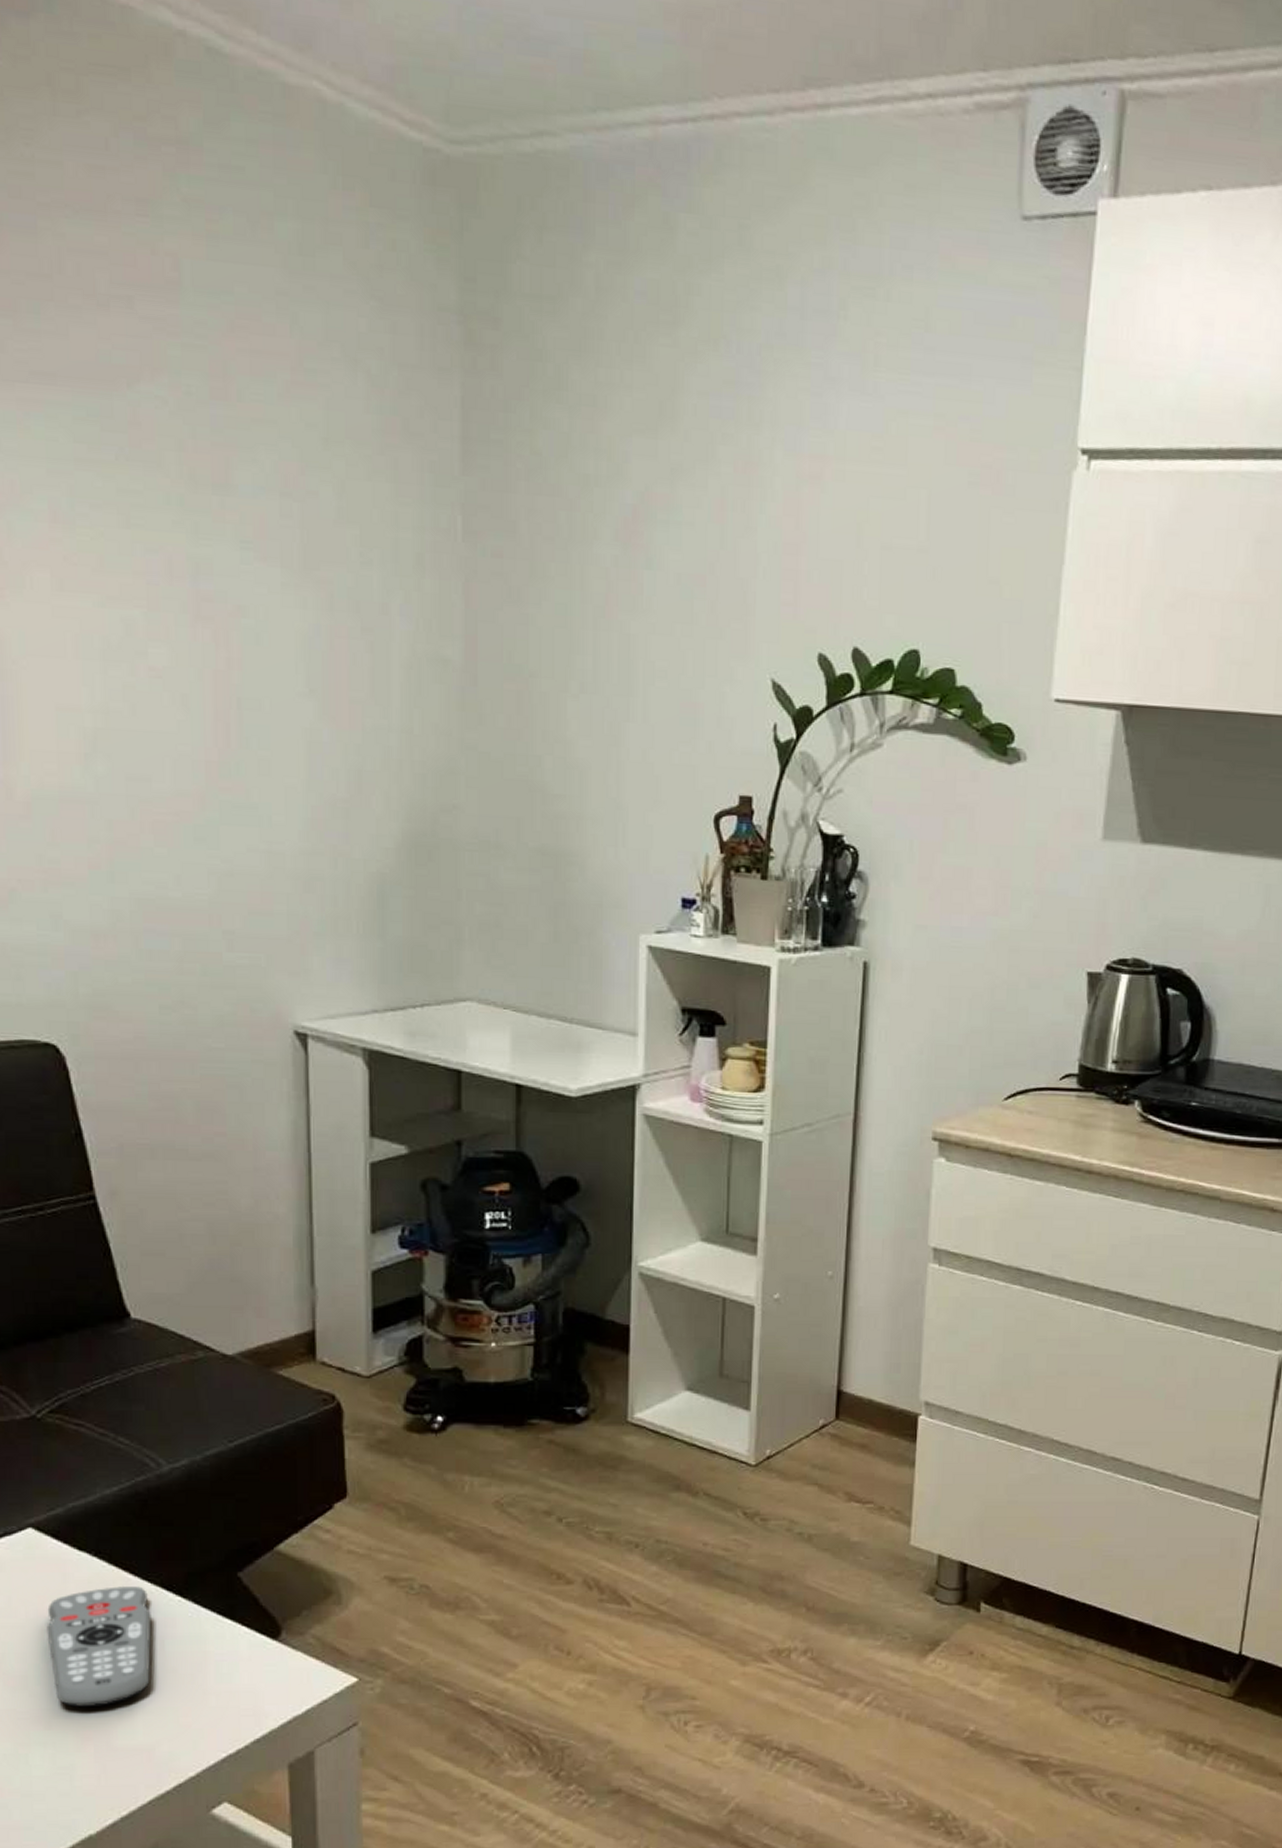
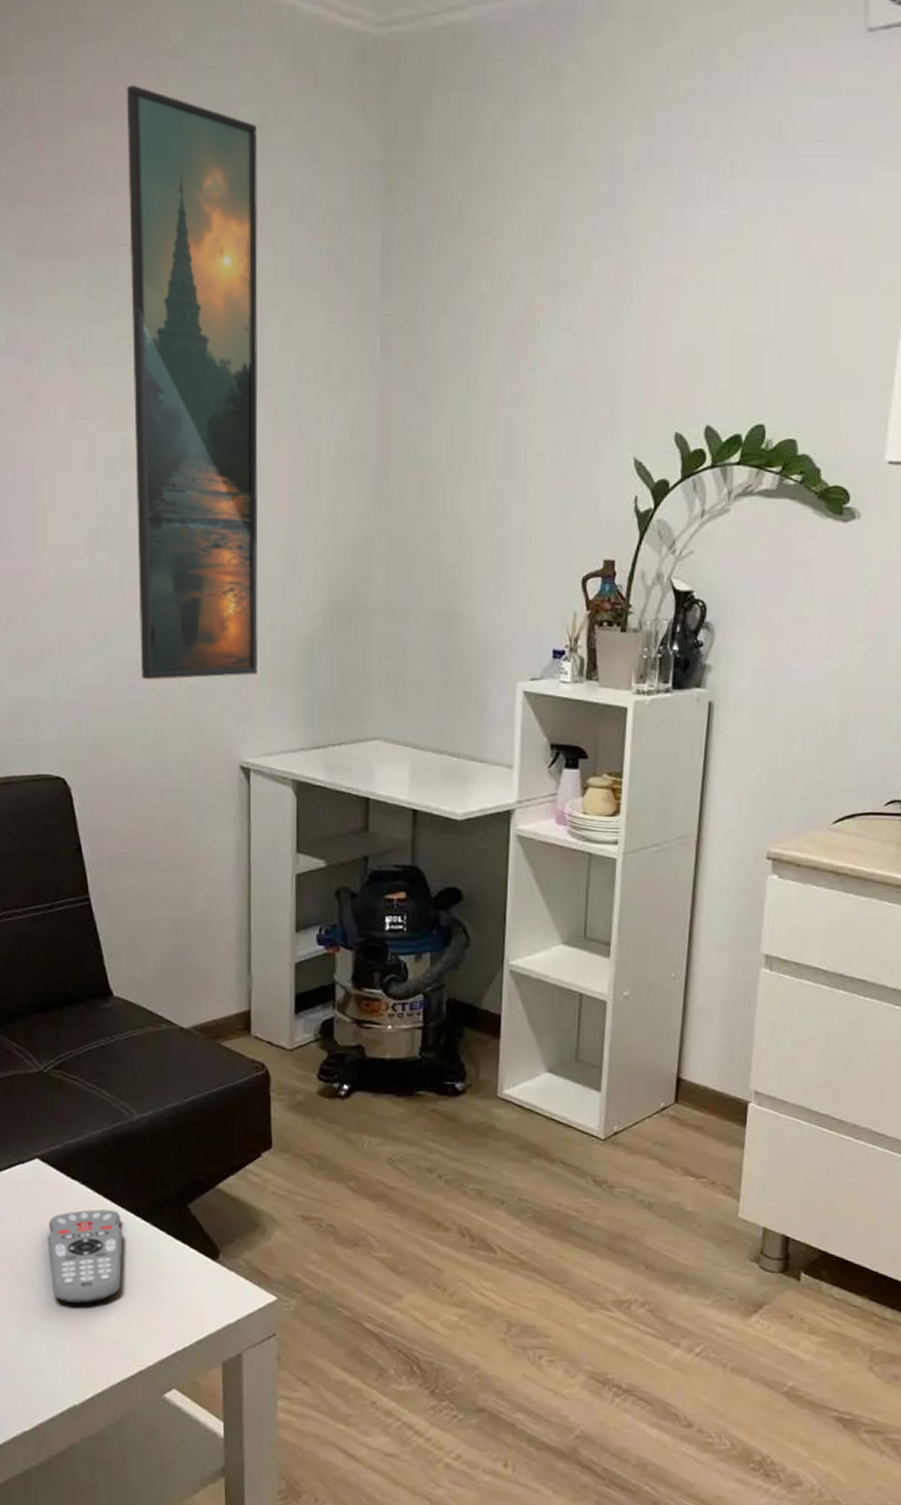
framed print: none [120,176,315,924] -> present [126,85,259,680]

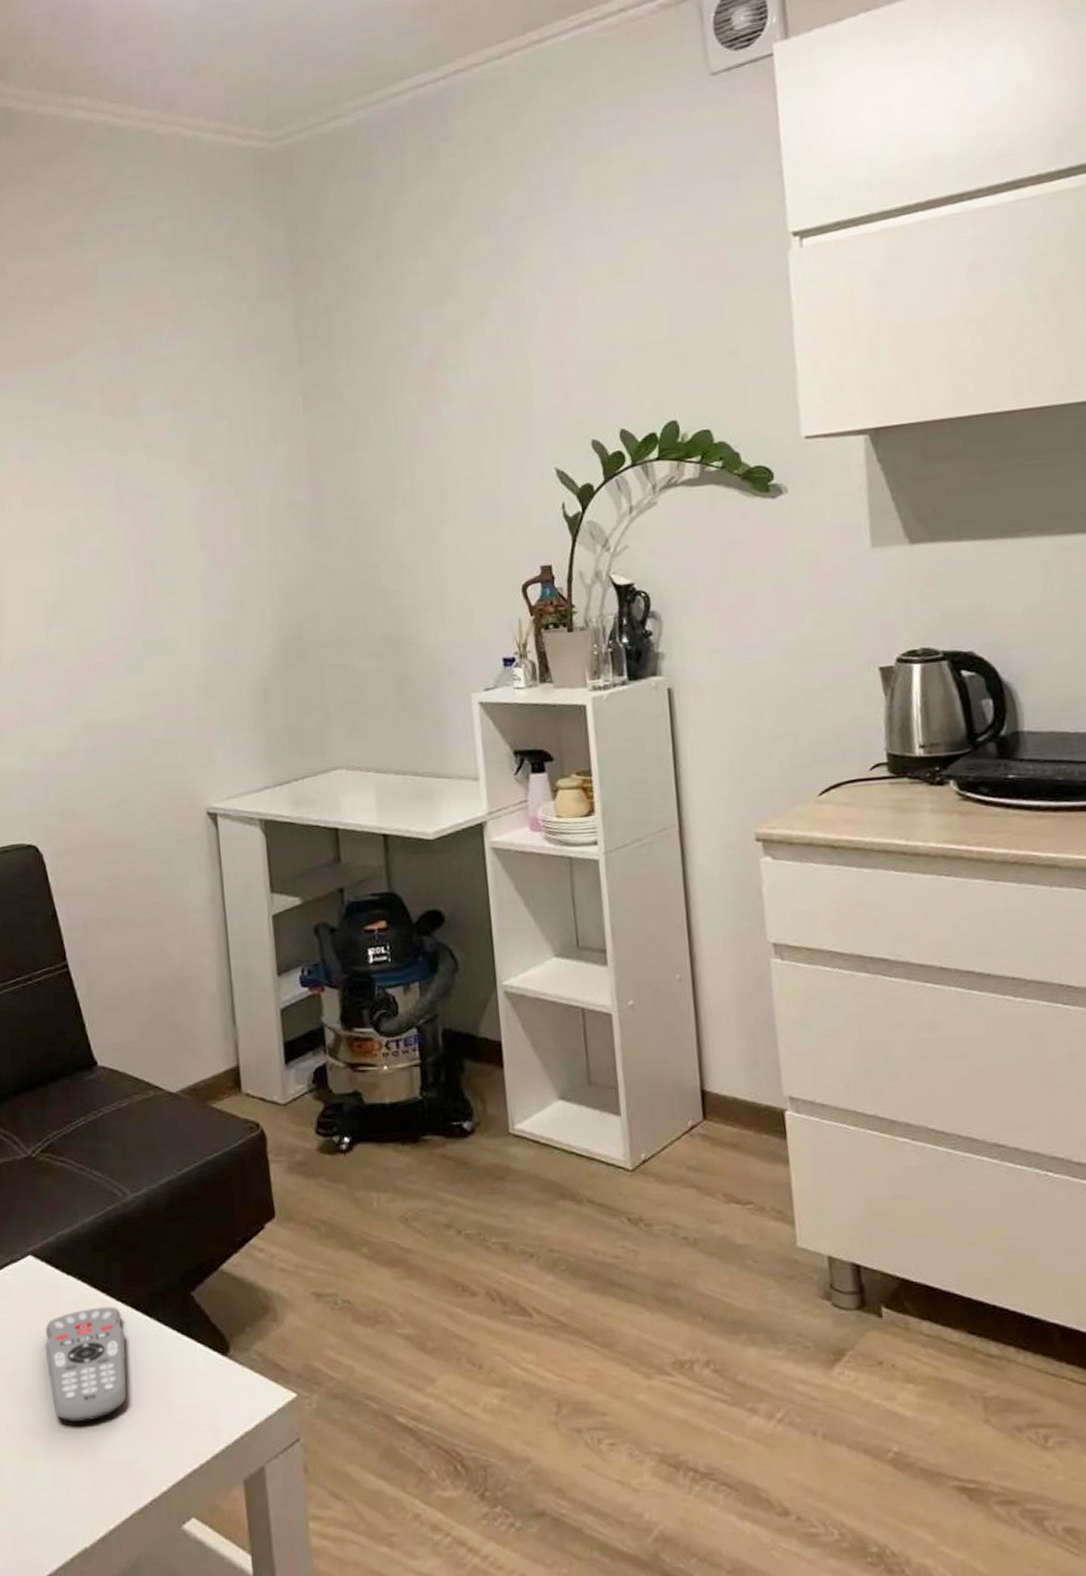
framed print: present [126,85,259,680] -> none [56,221,216,739]

